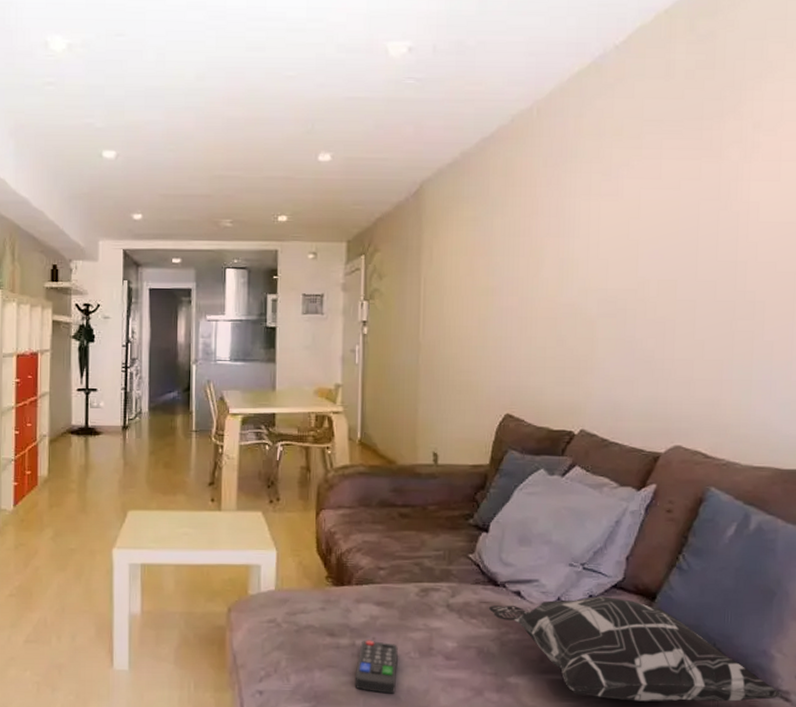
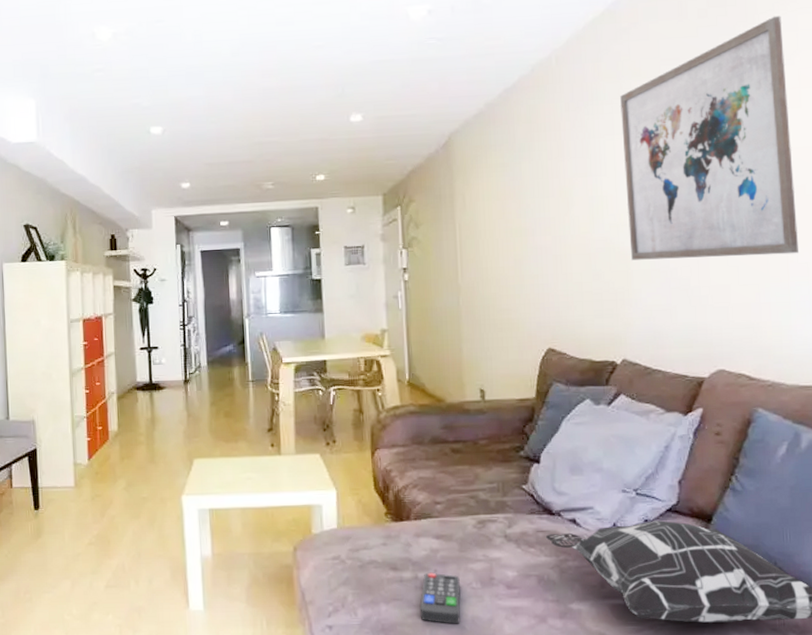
wall art: none [597,83,768,332] -> present [620,15,798,260]

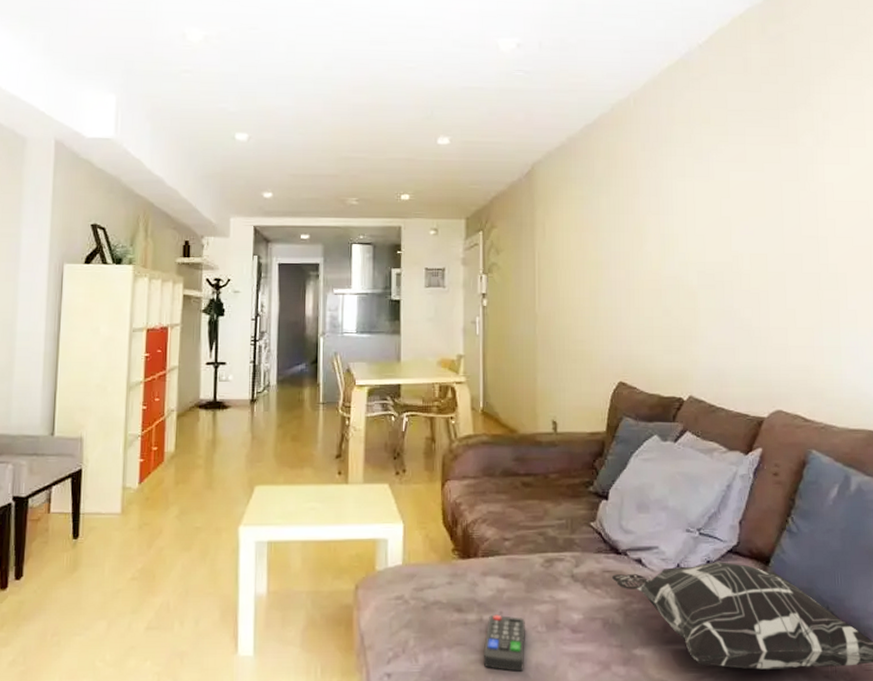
wall art: present [620,15,798,260] -> none [691,79,848,301]

